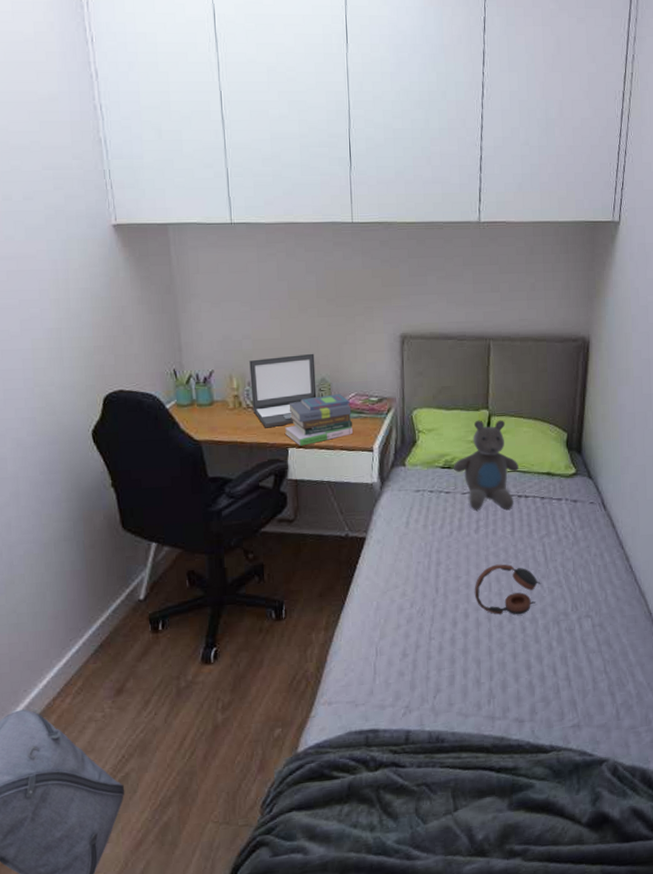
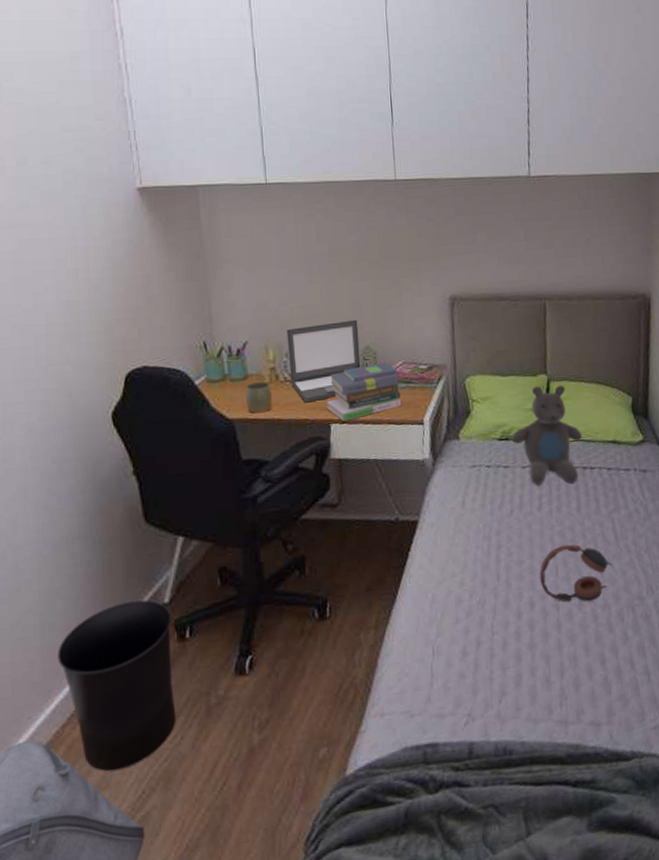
waste bin: none [48,596,151,738] -> present [57,600,176,771]
mug: none [211,407,236,436] -> present [245,381,273,413]

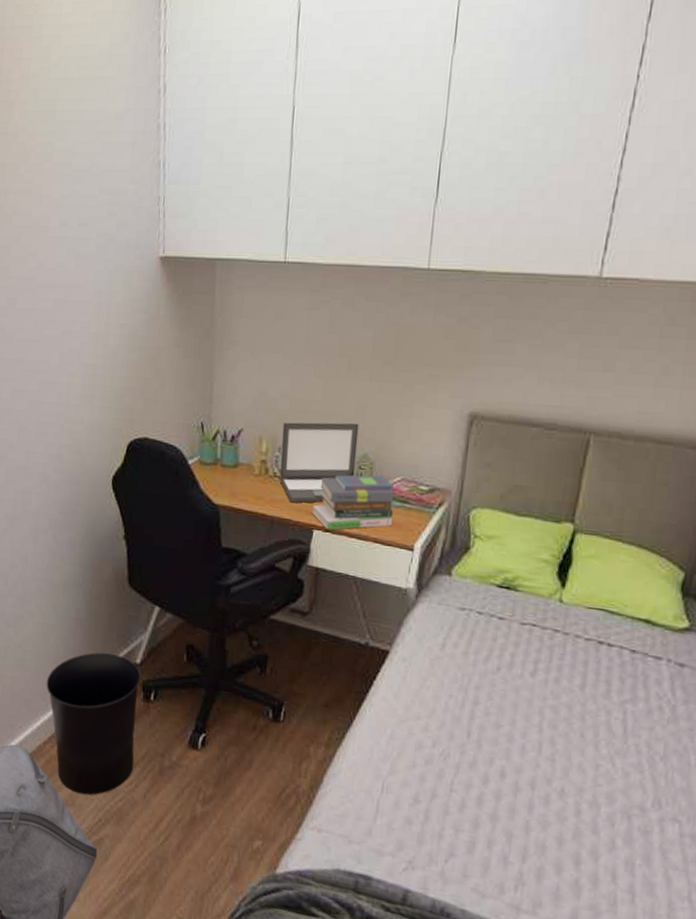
mug: present [245,381,273,413] -> none [233,471,260,504]
stuffed animal: present [511,385,582,485] -> none [513,534,605,656]
headphones: present [539,544,612,602] -> none [517,721,613,793]

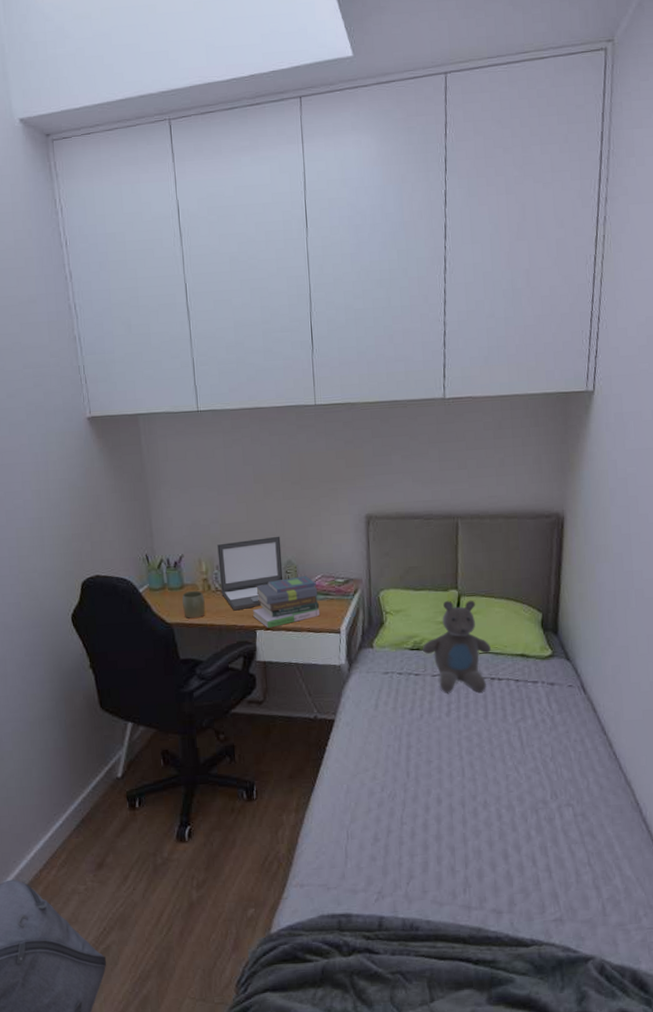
waste bin: present [46,652,141,795] -> none [34,773,129,910]
mug: none [233,471,260,504] -> present [181,590,206,619]
stuffed animal: none [513,534,605,656] -> present [422,600,491,692]

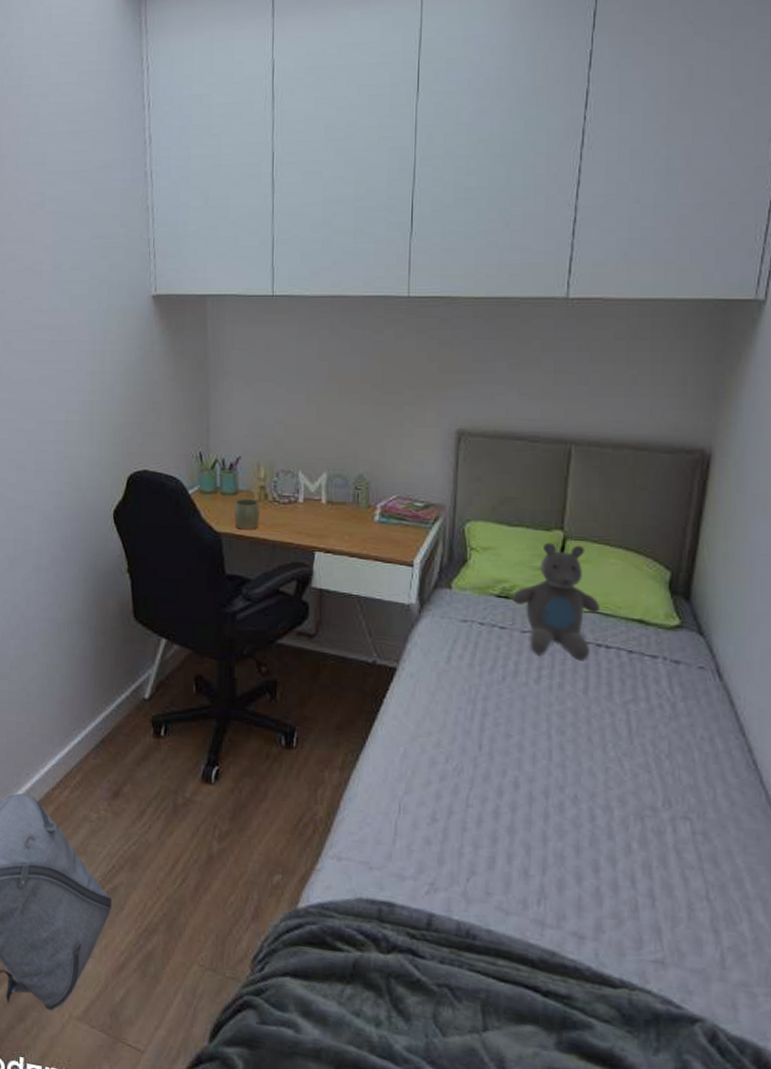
laptop: present [217,536,283,611] -> none [279,445,353,527]
books: present [253,576,319,628] -> none [313,494,391,551]

